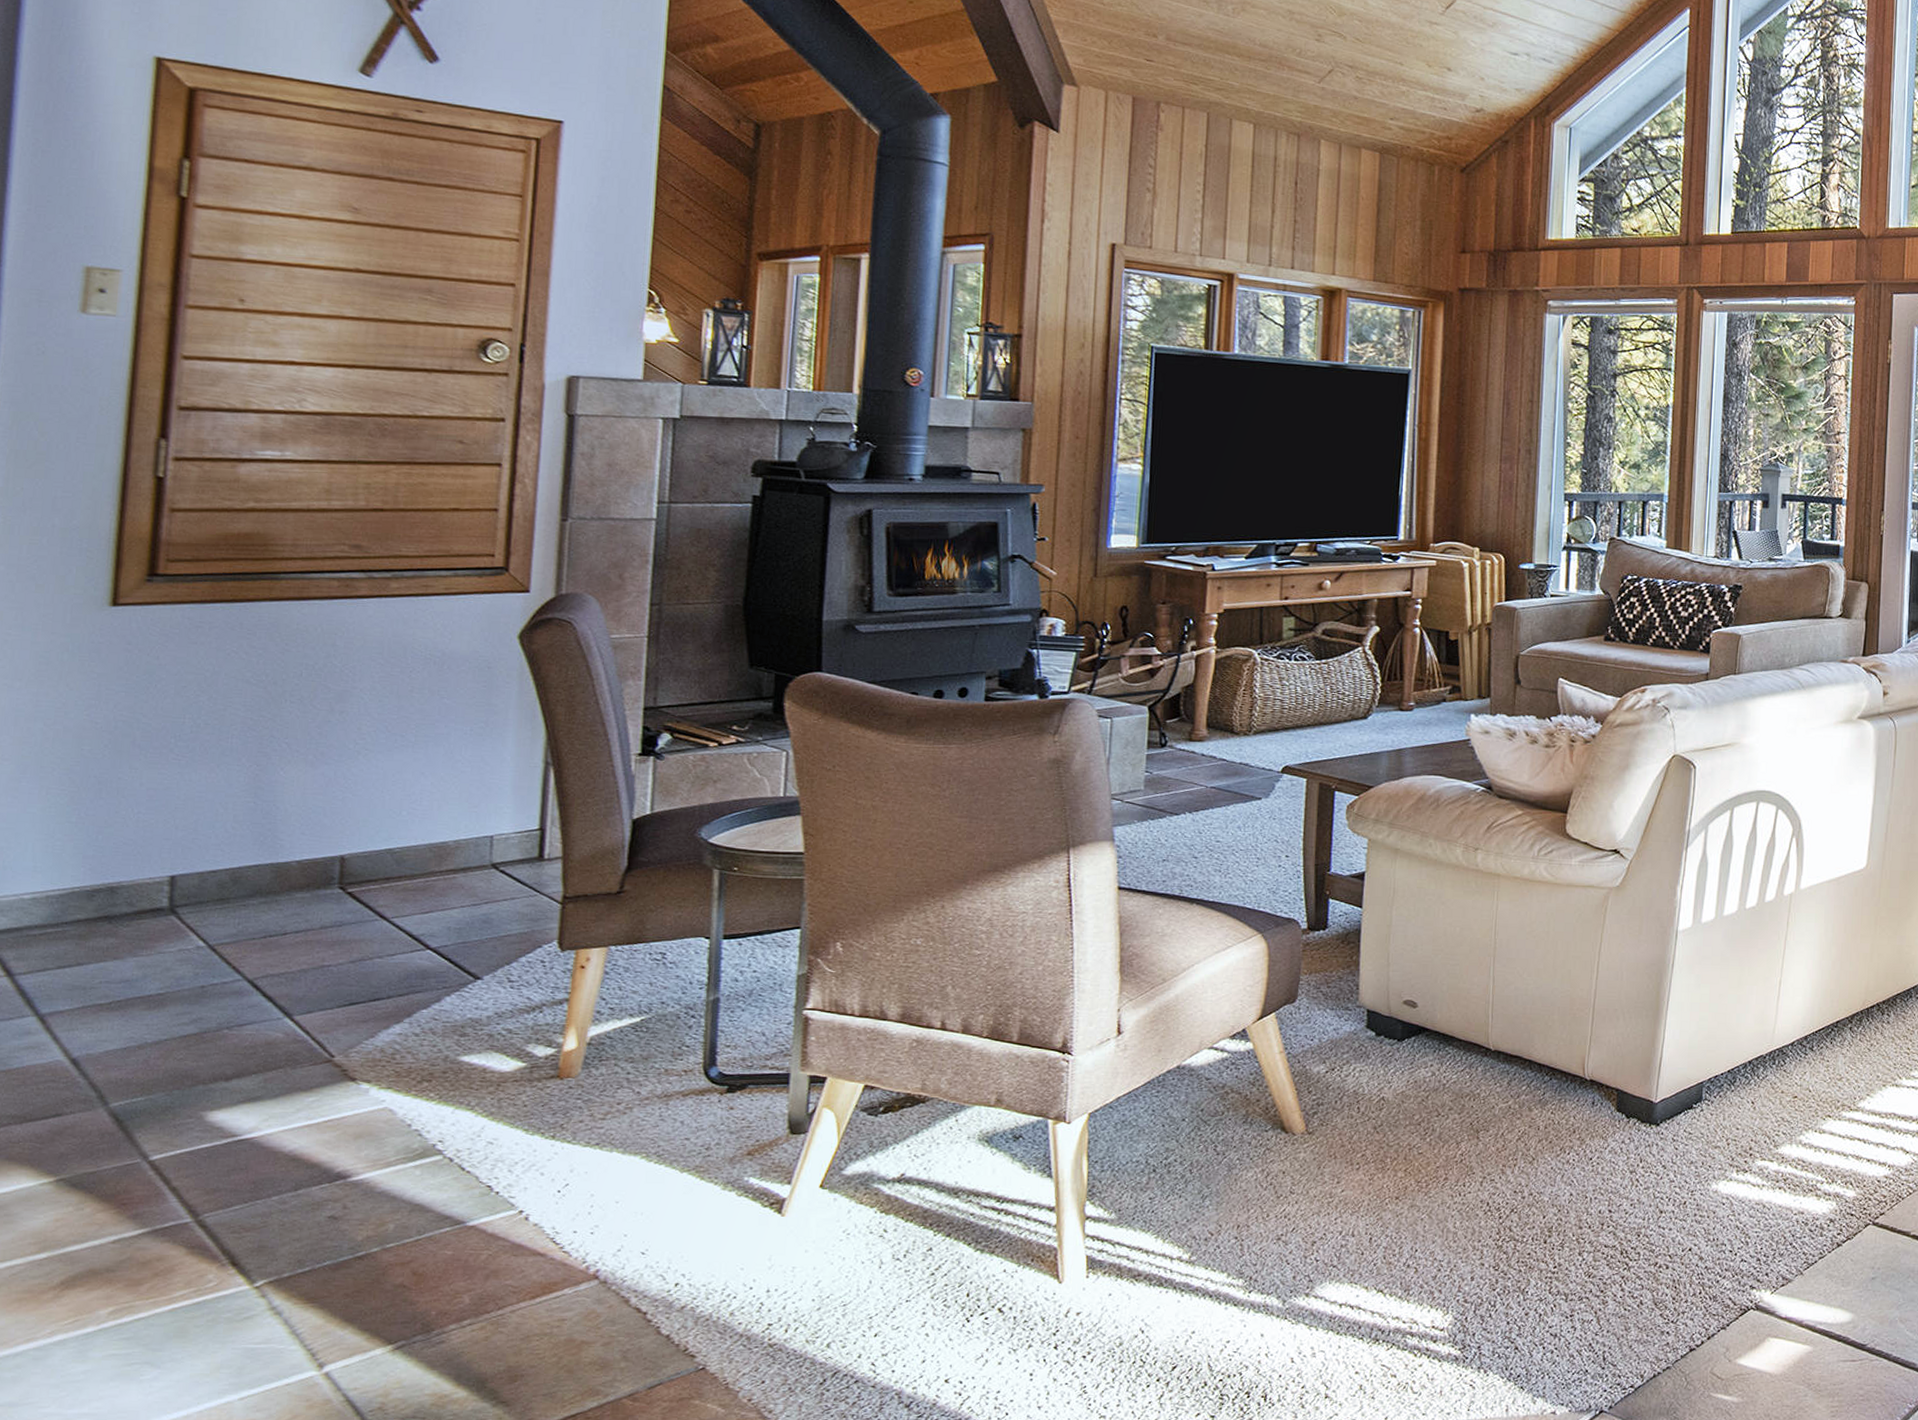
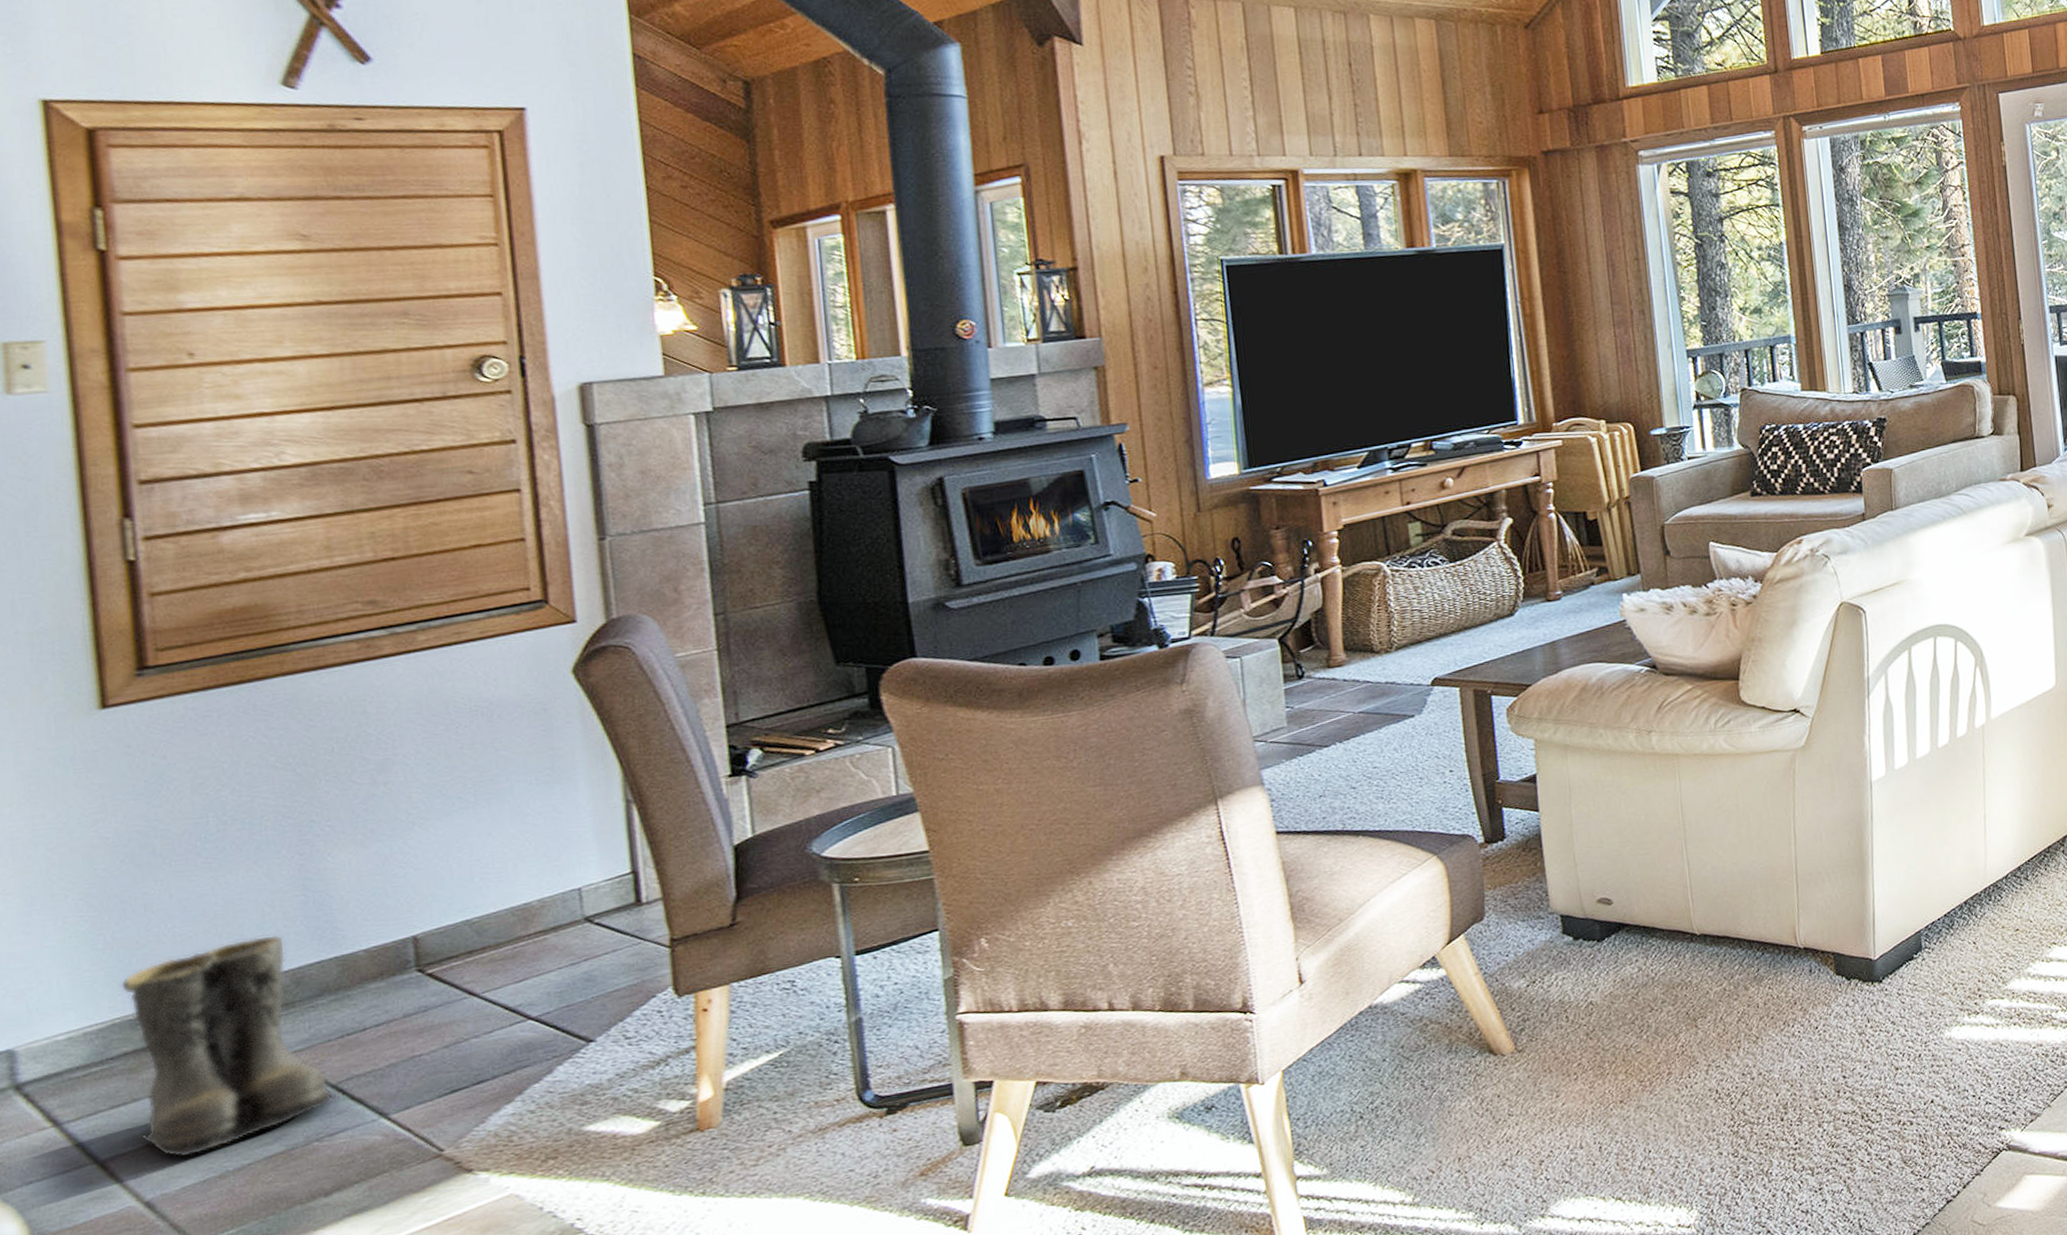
boots: none [78,833,253,1025] -> present [120,935,339,1158]

